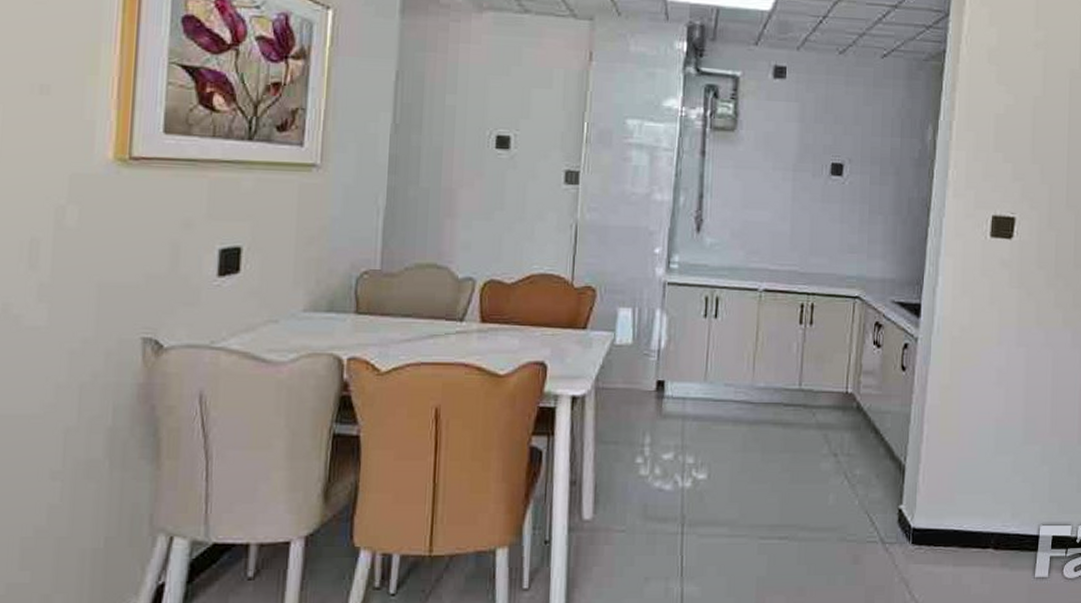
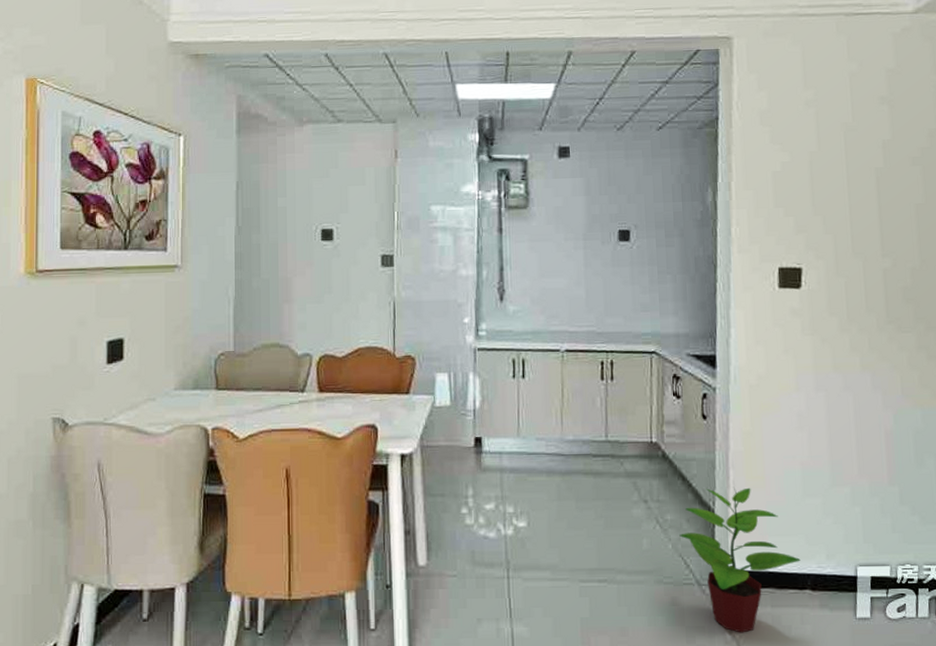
potted plant: none [867,443,986,593] -> present [679,487,801,633]

